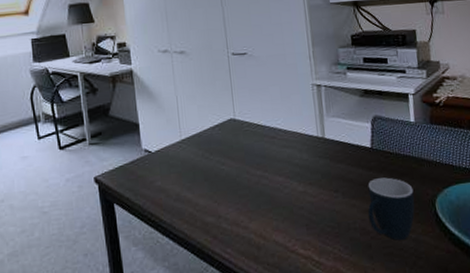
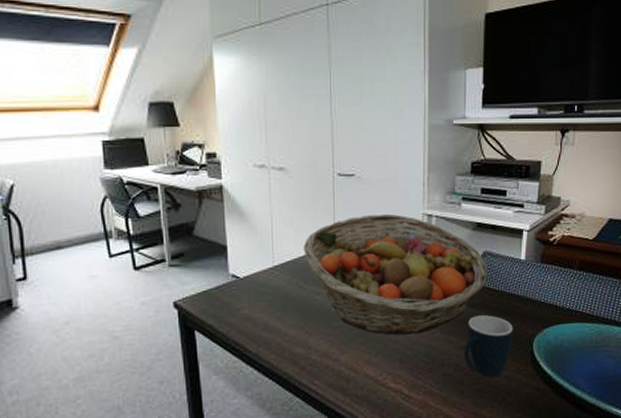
fruit basket: none [206,86,381,201] -> present [303,213,488,335]

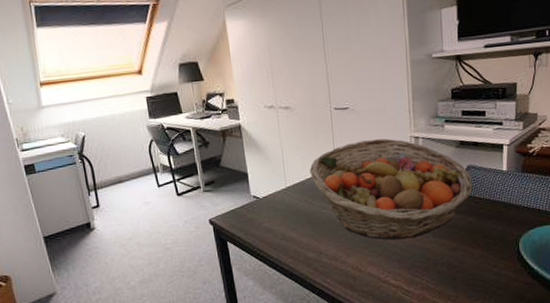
mug: present [465,315,513,377] -> none [456,220,500,274]

